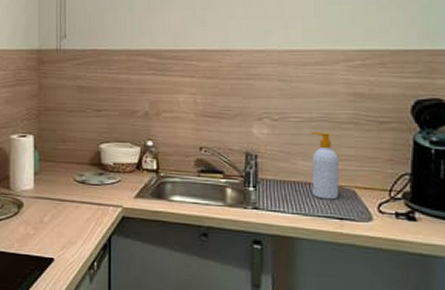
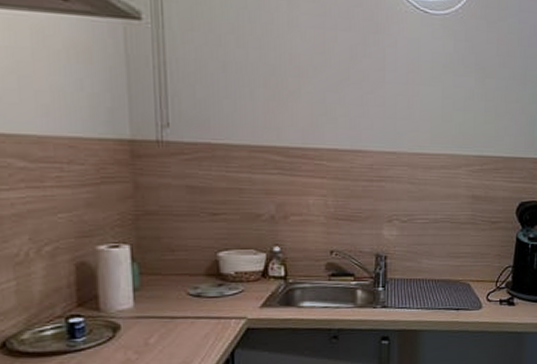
soap bottle: present [311,131,339,200] -> none [434,232,457,294]

